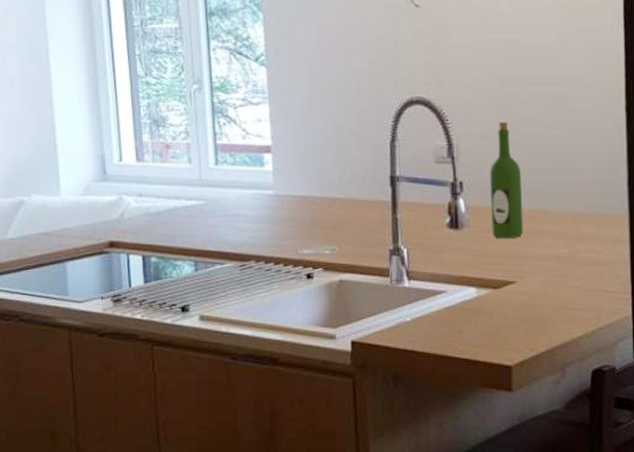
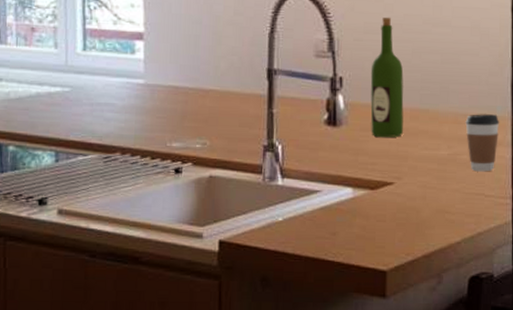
coffee cup: none [583,213,617,269] -> present [465,114,500,172]

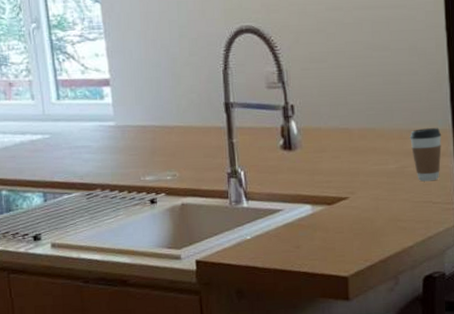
wine bottle: present [370,17,404,138] -> none [319,45,353,158]

